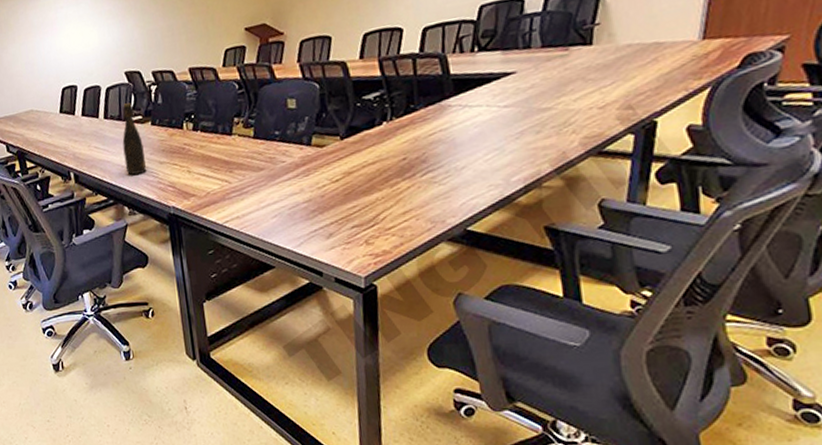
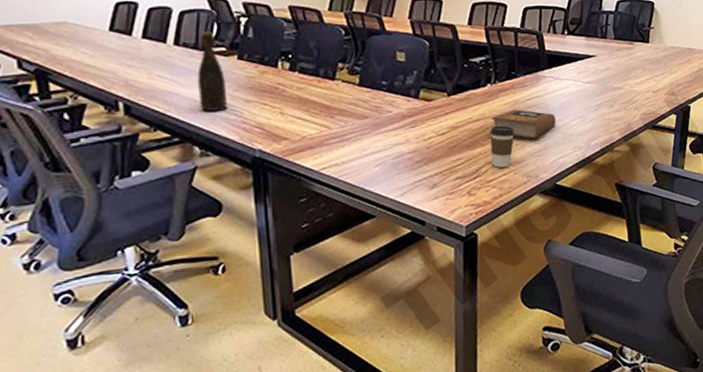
coffee cup: none [387,166,416,214] -> present [489,125,514,168]
book: none [388,147,466,179] -> present [491,109,556,138]

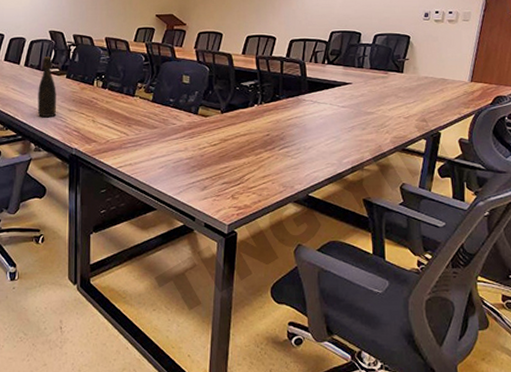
coffee cup: present [489,125,514,168] -> none [253,140,275,177]
book: present [491,109,556,138] -> none [256,127,312,153]

